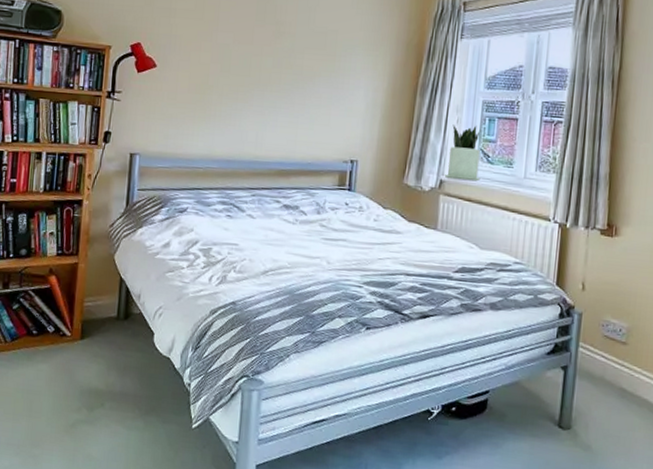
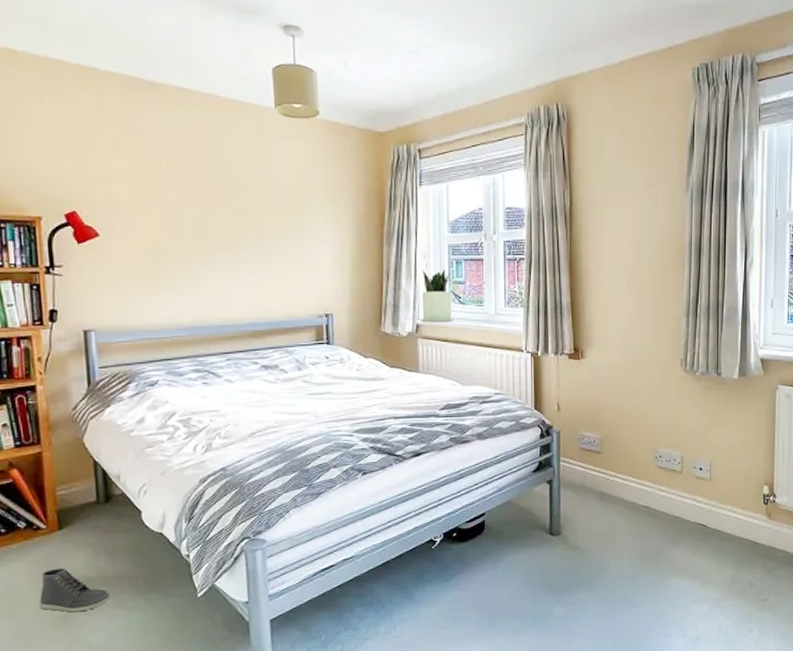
sneaker: none [53,376,116,423] -> present [39,568,112,613]

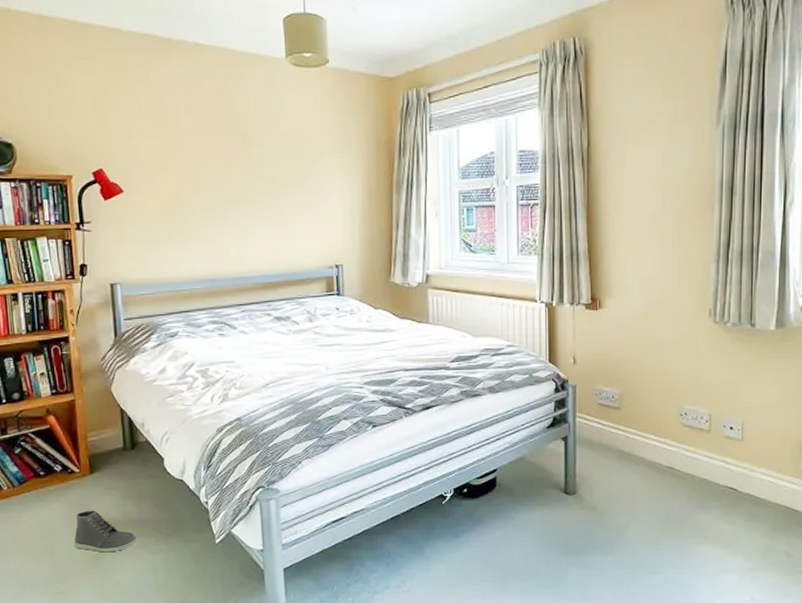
planter: present [419,269,455,323] -> none [429,216,465,273]

